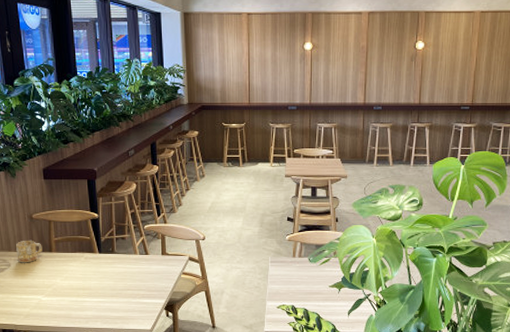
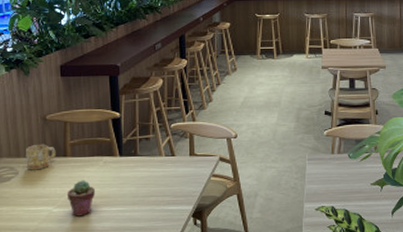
potted succulent: none [53,273,78,305] -> present [66,180,95,217]

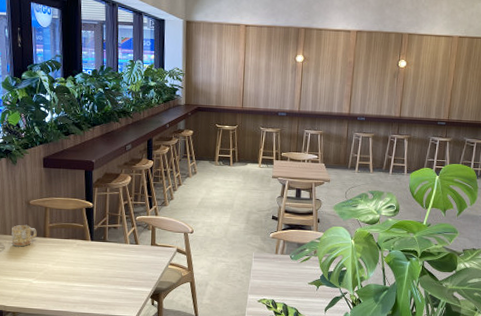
potted succulent: present [66,180,95,217] -> none [45,258,69,289]

